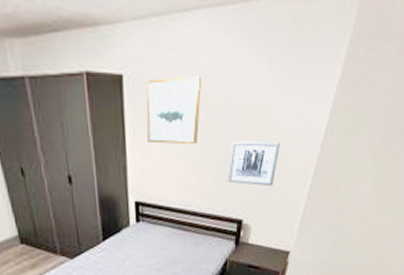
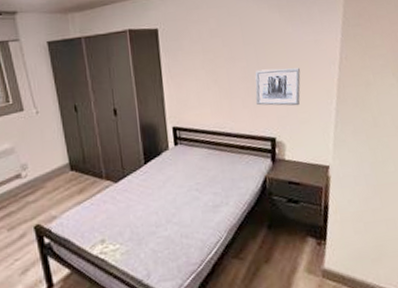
wall art: present [146,76,201,145] -> none [177,24,225,78]

